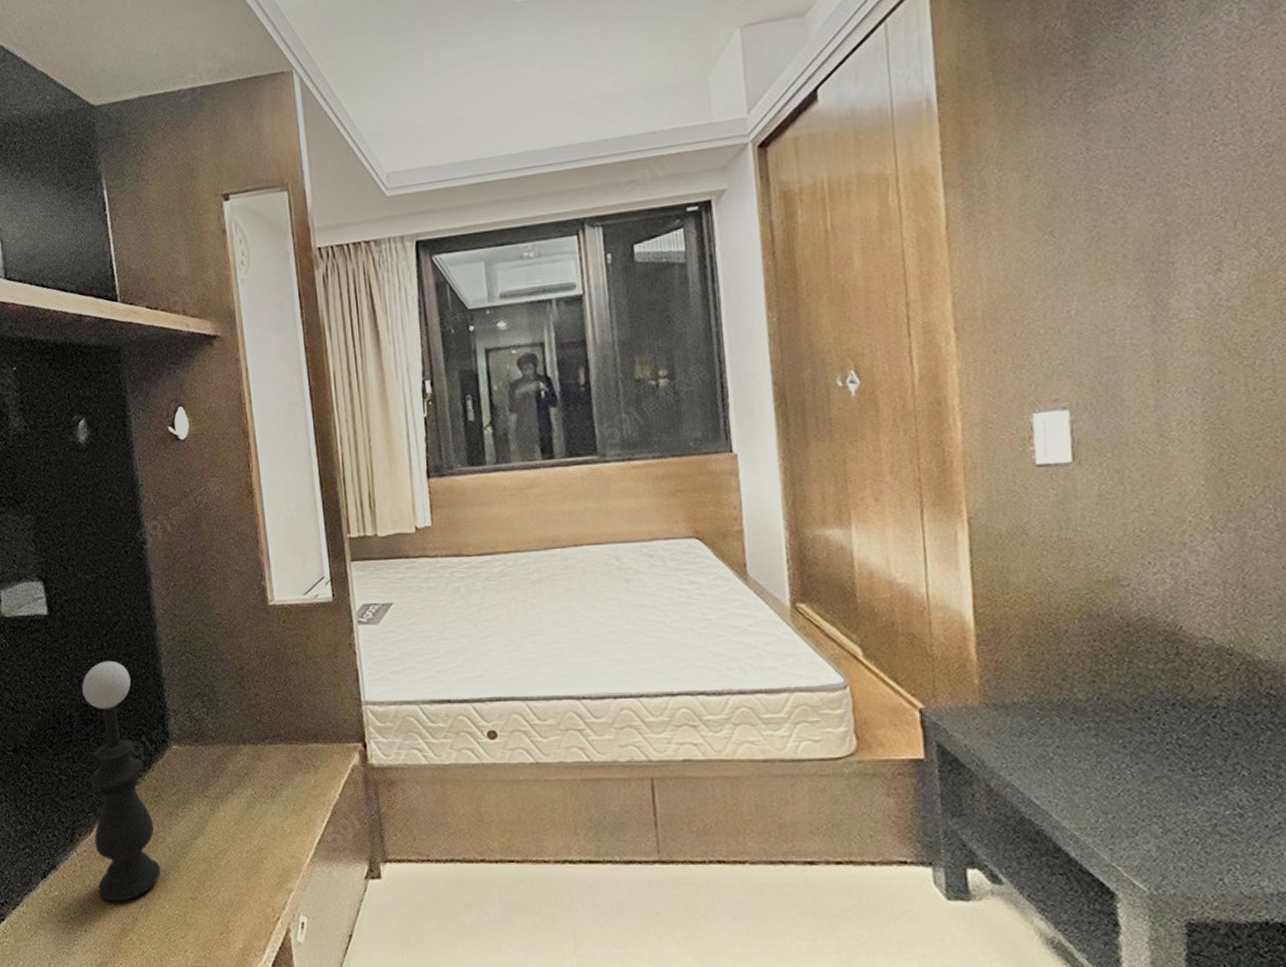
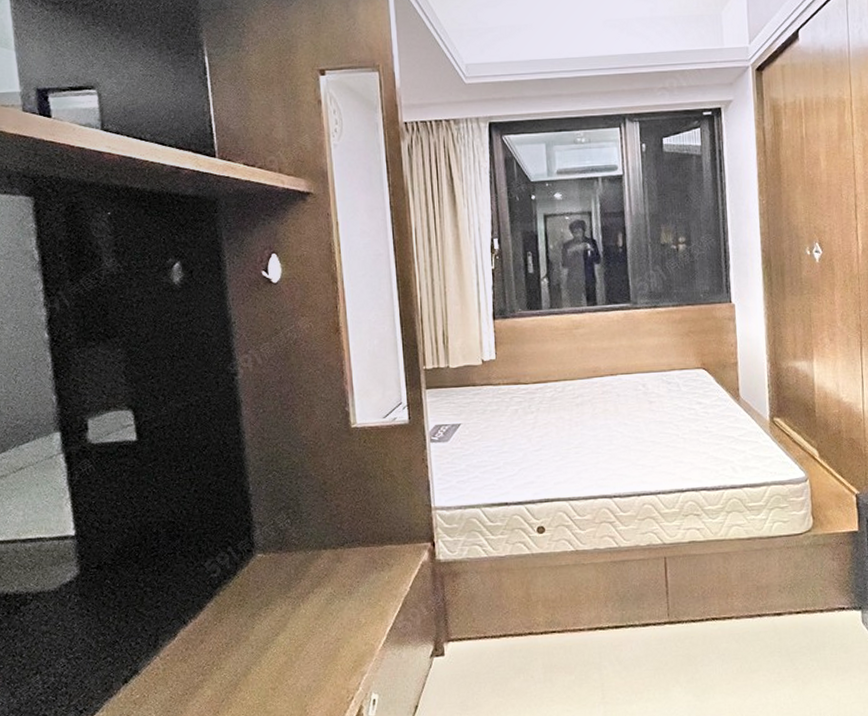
table lamp: present [82,660,161,902] -> none [170,480,243,699]

